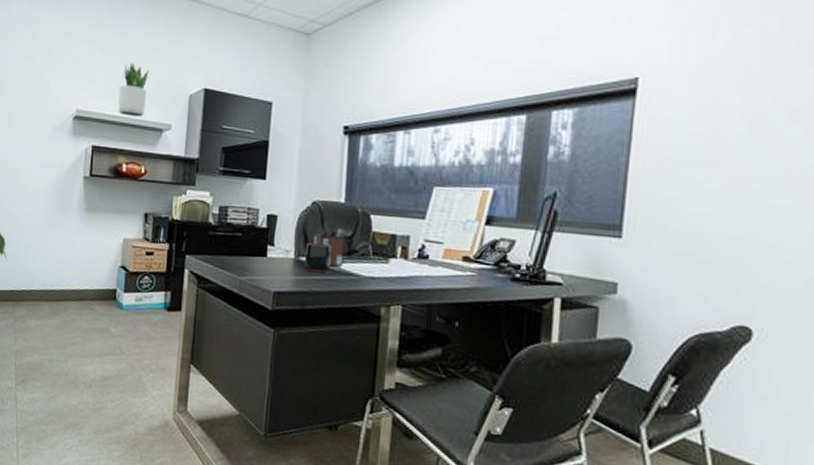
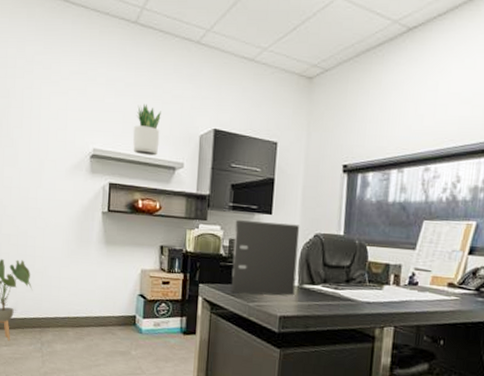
binder: none [220,186,297,270] -> present [230,220,300,296]
mug: present [304,242,332,273] -> none [307,271,332,299]
desk organizer: present [313,224,346,267] -> none [315,254,345,293]

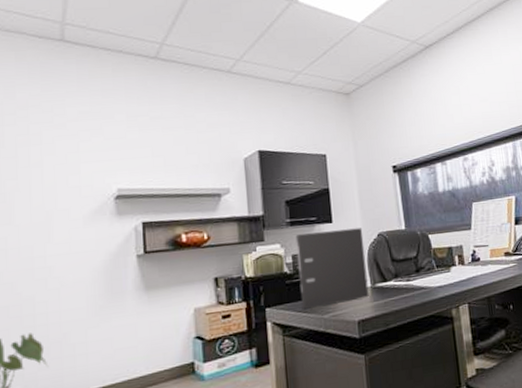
planter: present [133,104,161,156] -> none [165,135,199,187]

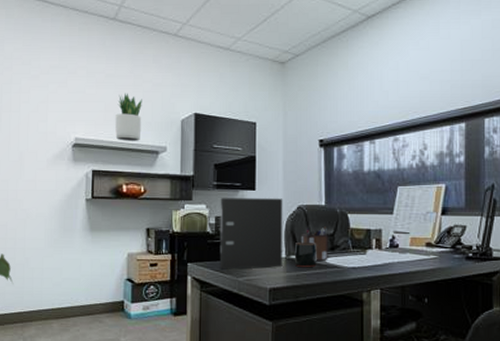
planter: none [165,135,199,187] -> present [114,93,142,141]
mug: none [379,267,404,295] -> present [294,241,317,268]
desk organizer: none [384,250,415,285] -> present [300,225,328,261]

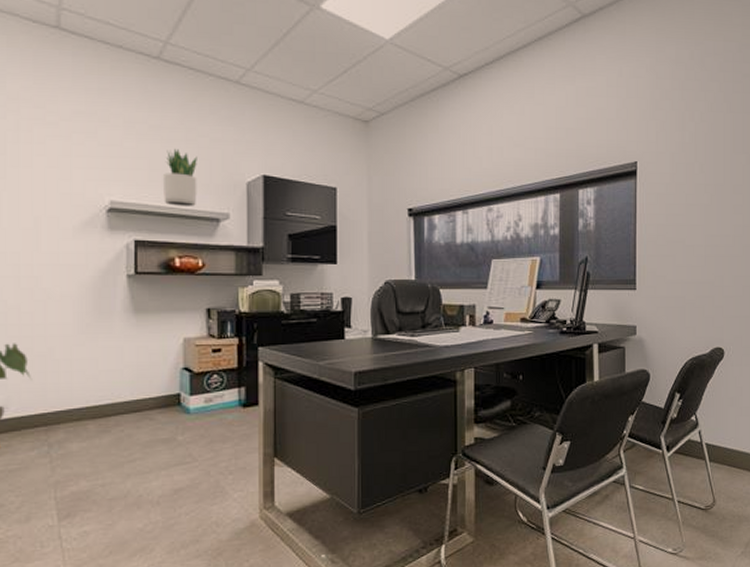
binder: present [219,198,283,270] -> none [296,273,369,353]
mug: present [294,241,317,268] -> none [382,319,407,348]
desk organizer: present [300,225,328,261] -> none [389,302,419,340]

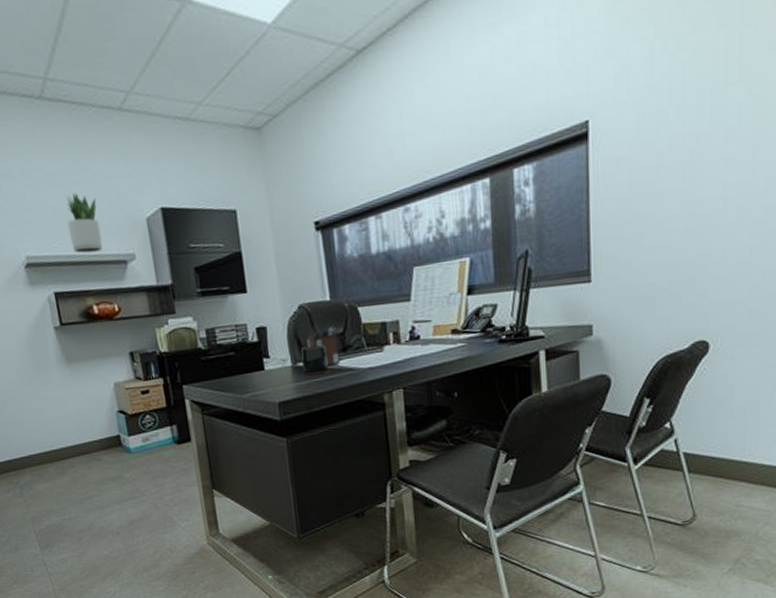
mug: none [382,319,407,348] -> present [300,345,328,376]
desk organizer: none [389,302,419,340] -> present [306,325,341,365]

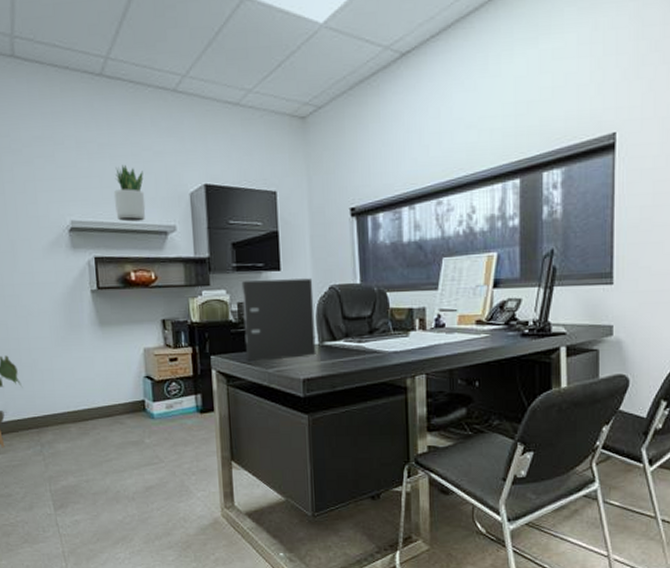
binder: none [208,298,290,388] -> present [241,278,316,361]
mug: present [300,345,328,376] -> none [328,325,354,355]
desk organizer: present [306,325,341,365] -> none [334,307,367,346]

